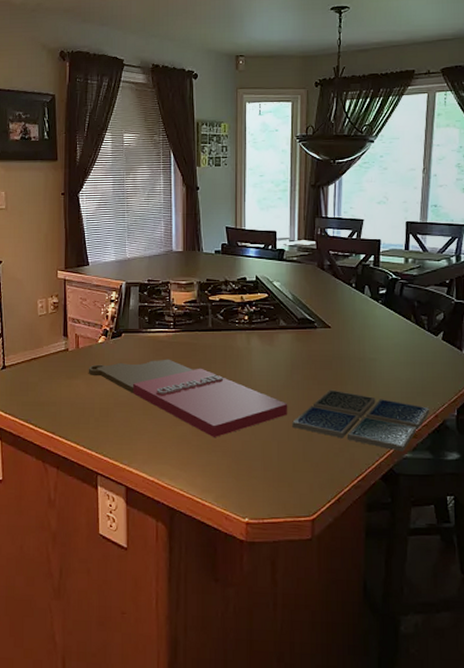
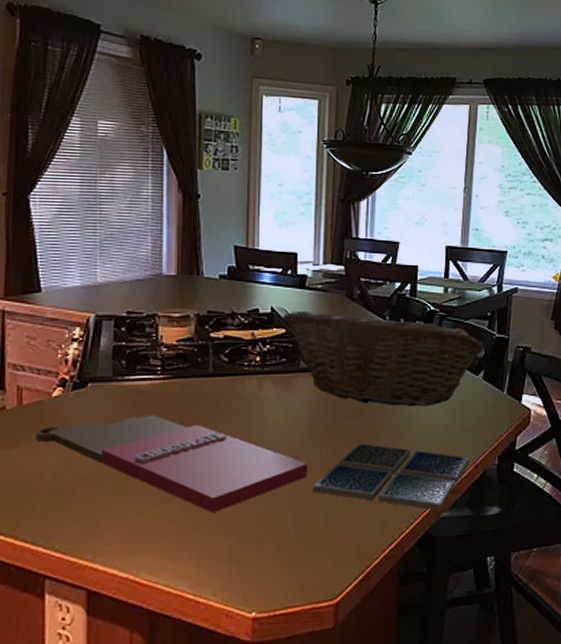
fruit basket: none [264,280,444,362] -> present [282,312,486,407]

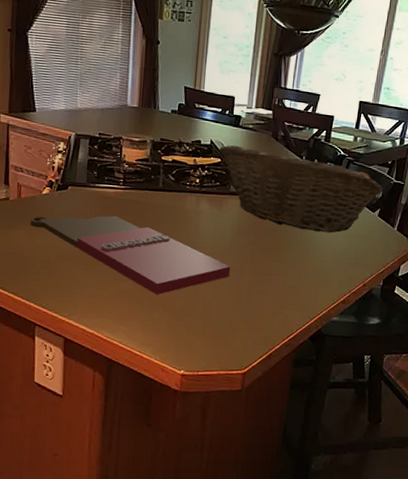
drink coaster: present [313,442,470,511] -> none [233,255,360,315]

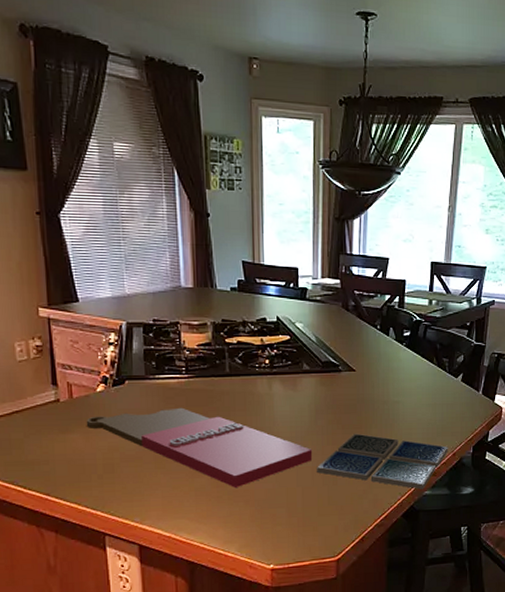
fruit basket: present [218,145,383,233] -> none [286,321,464,404]
drink coaster: none [233,255,360,315] -> present [317,433,449,489]

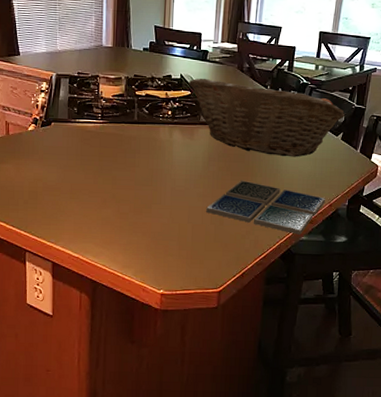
cutting board: present [86,407,313,489] -> none [18,148,204,221]
fruit basket: none [286,321,464,404] -> present [188,78,345,157]

